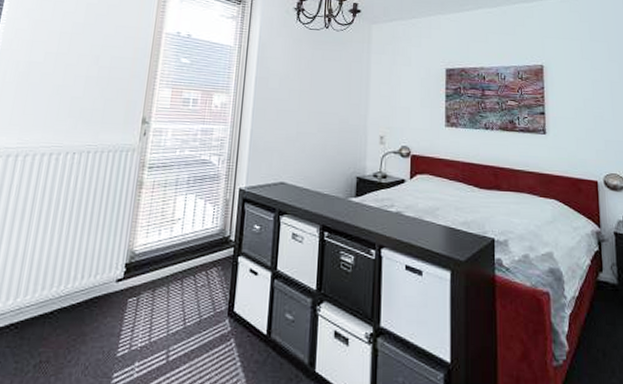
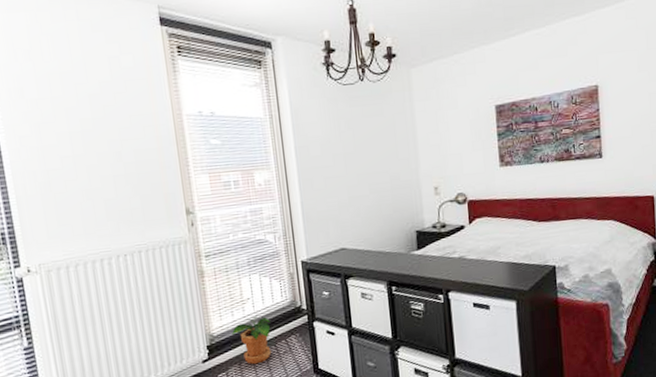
potted plant: none [154,239,196,294] -> present [232,316,272,365]

